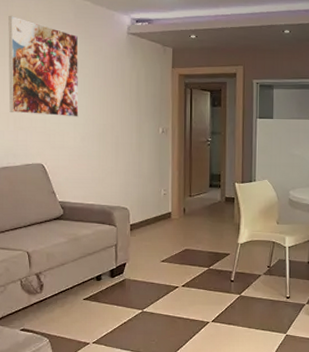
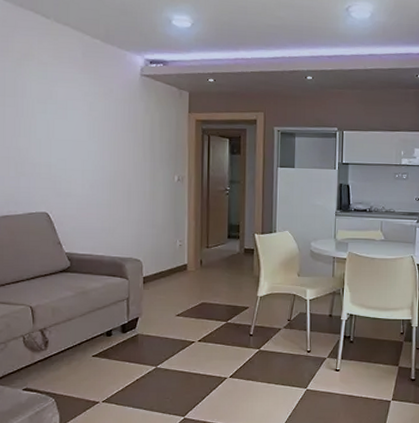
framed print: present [8,15,79,117] -> none [8,51,88,163]

